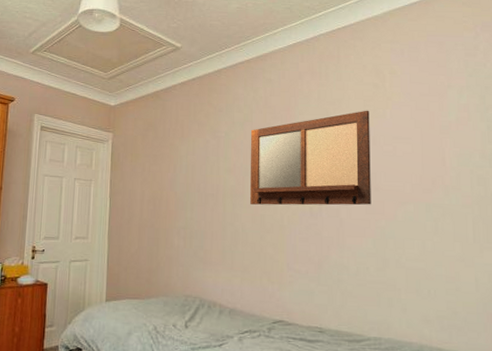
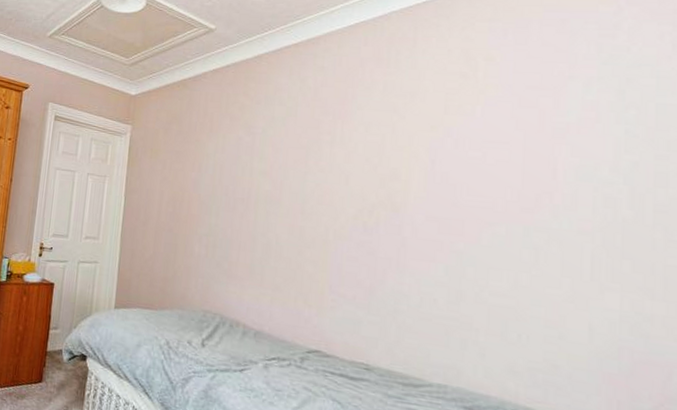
writing board: present [250,110,371,206] -> none [288,105,453,223]

